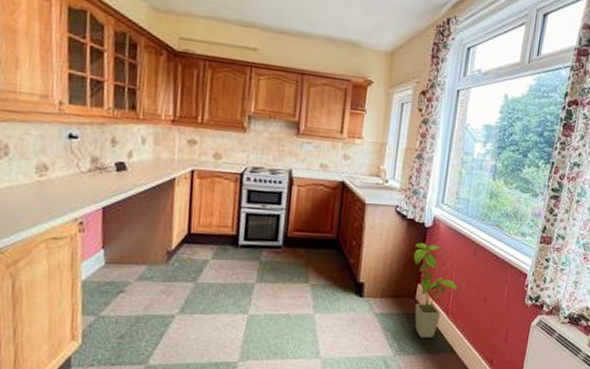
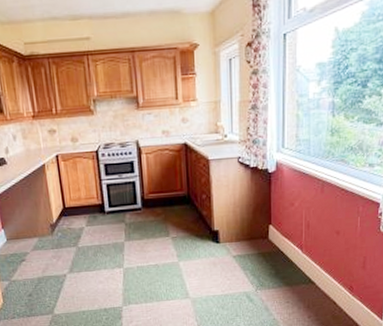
house plant: present [413,242,459,339] -> none [261,187,310,274]

